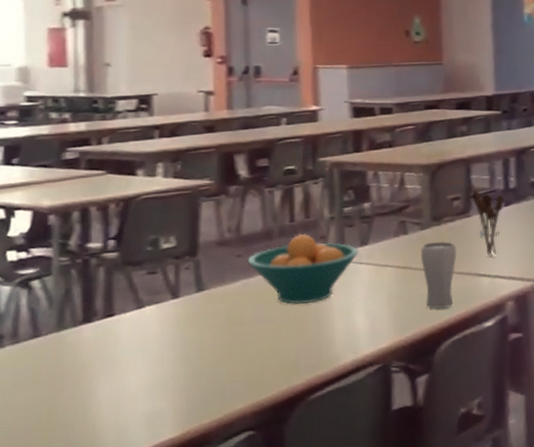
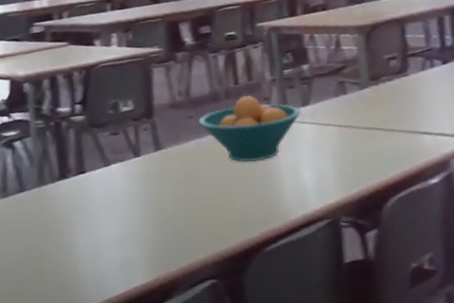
drinking glass: present [421,241,457,309] -> none [361,99,397,166]
utensil holder: present [472,189,504,256] -> none [408,48,442,114]

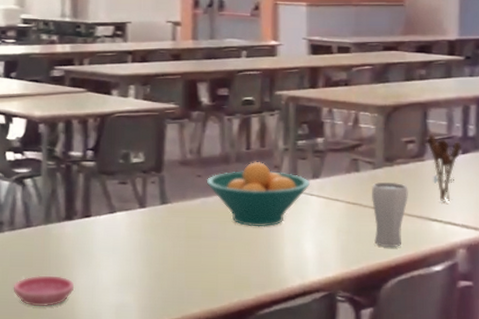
saucer: none [11,238,76,275] -> present [13,275,75,307]
drinking glass: none [361,99,397,166] -> present [372,182,408,247]
utensil holder: none [408,48,442,114] -> present [427,134,461,202]

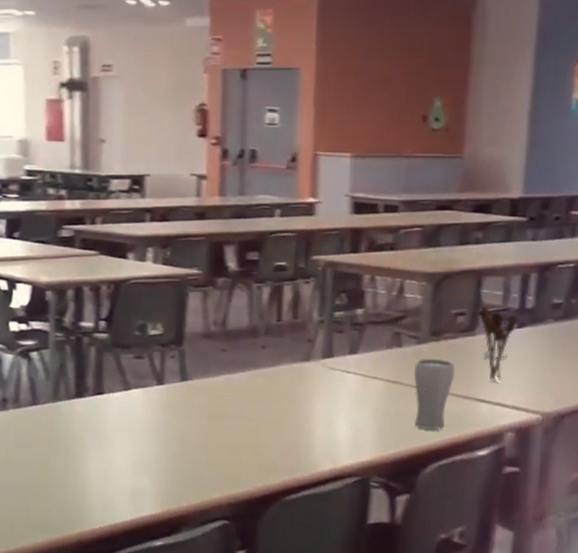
saucer: present [13,275,75,307] -> none [18,456,86,491]
fruit bowl: present [206,161,310,227] -> none [231,334,346,407]

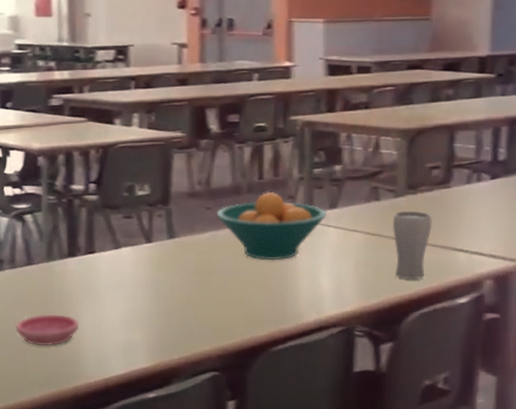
saucer: none [18,456,86,491] -> present [15,314,80,347]
fruit bowl: none [231,334,346,407] -> present [216,191,326,261]
utensil holder: present [479,306,517,381] -> none [453,159,490,231]

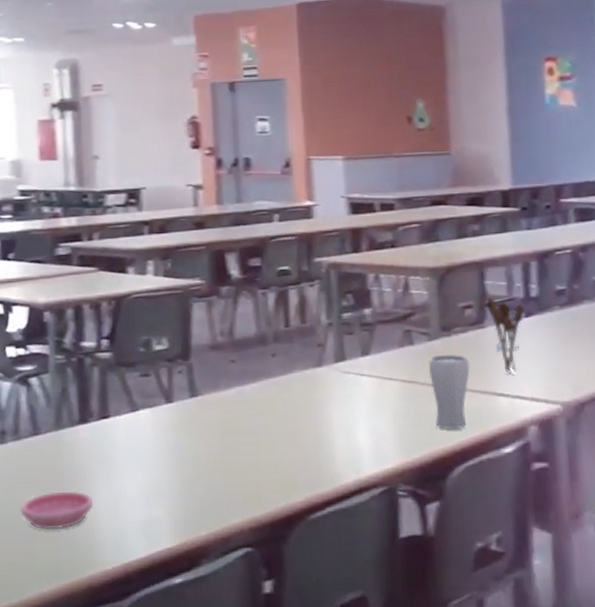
fruit bowl: present [216,191,326,261] -> none [241,340,359,417]
utensil holder: none [453,159,490,231] -> present [486,297,525,373]

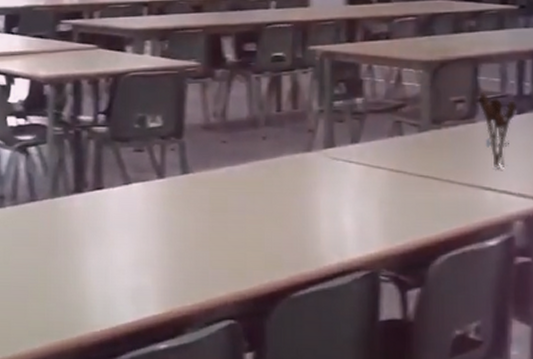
saucer: present [20,491,94,530] -> none [16,255,85,292]
drinking glass: present [429,353,470,429] -> none [418,146,458,220]

